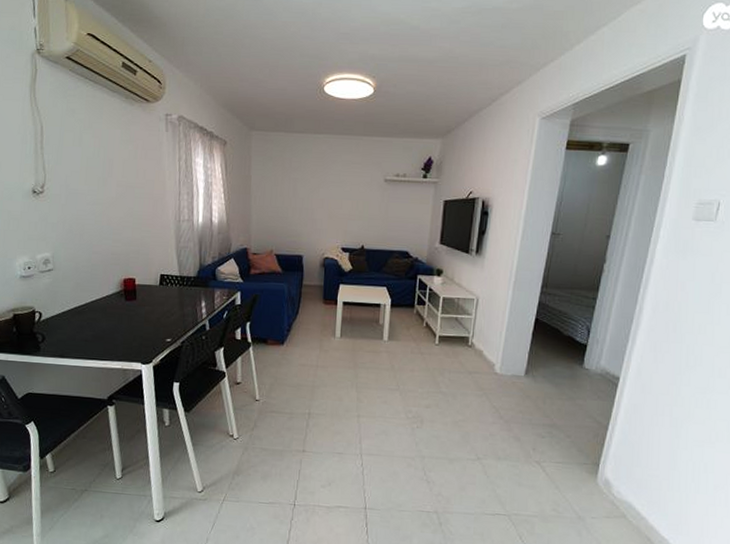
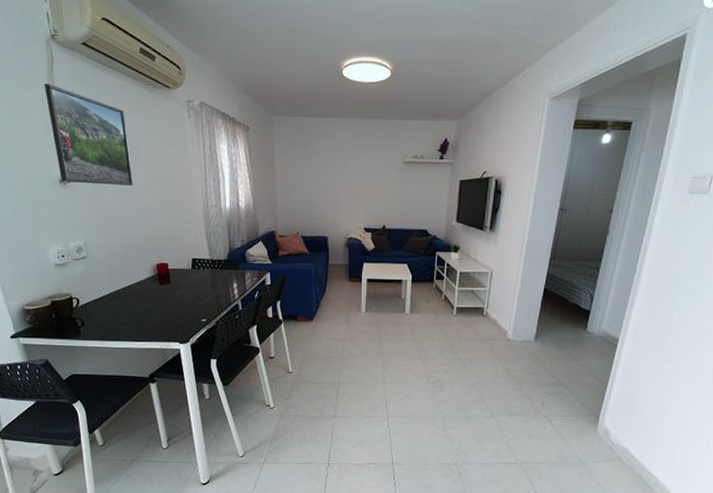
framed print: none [25,96,106,198] -> present [44,84,133,185]

